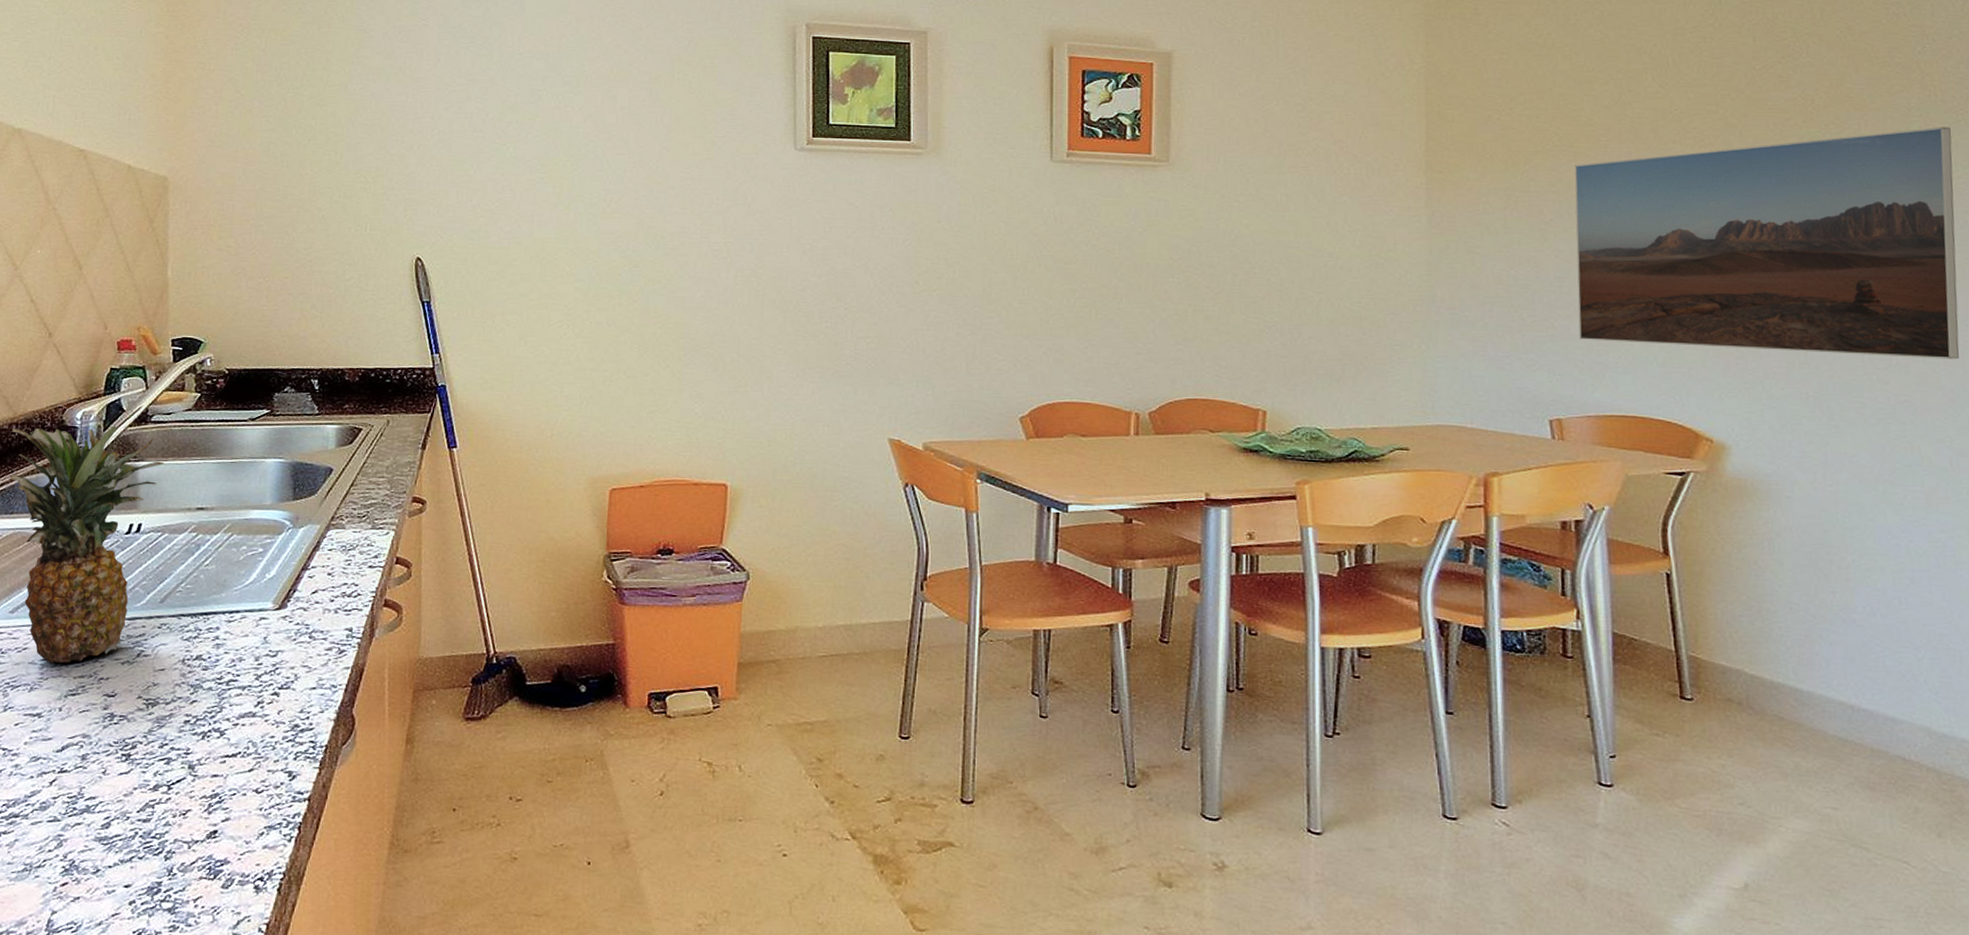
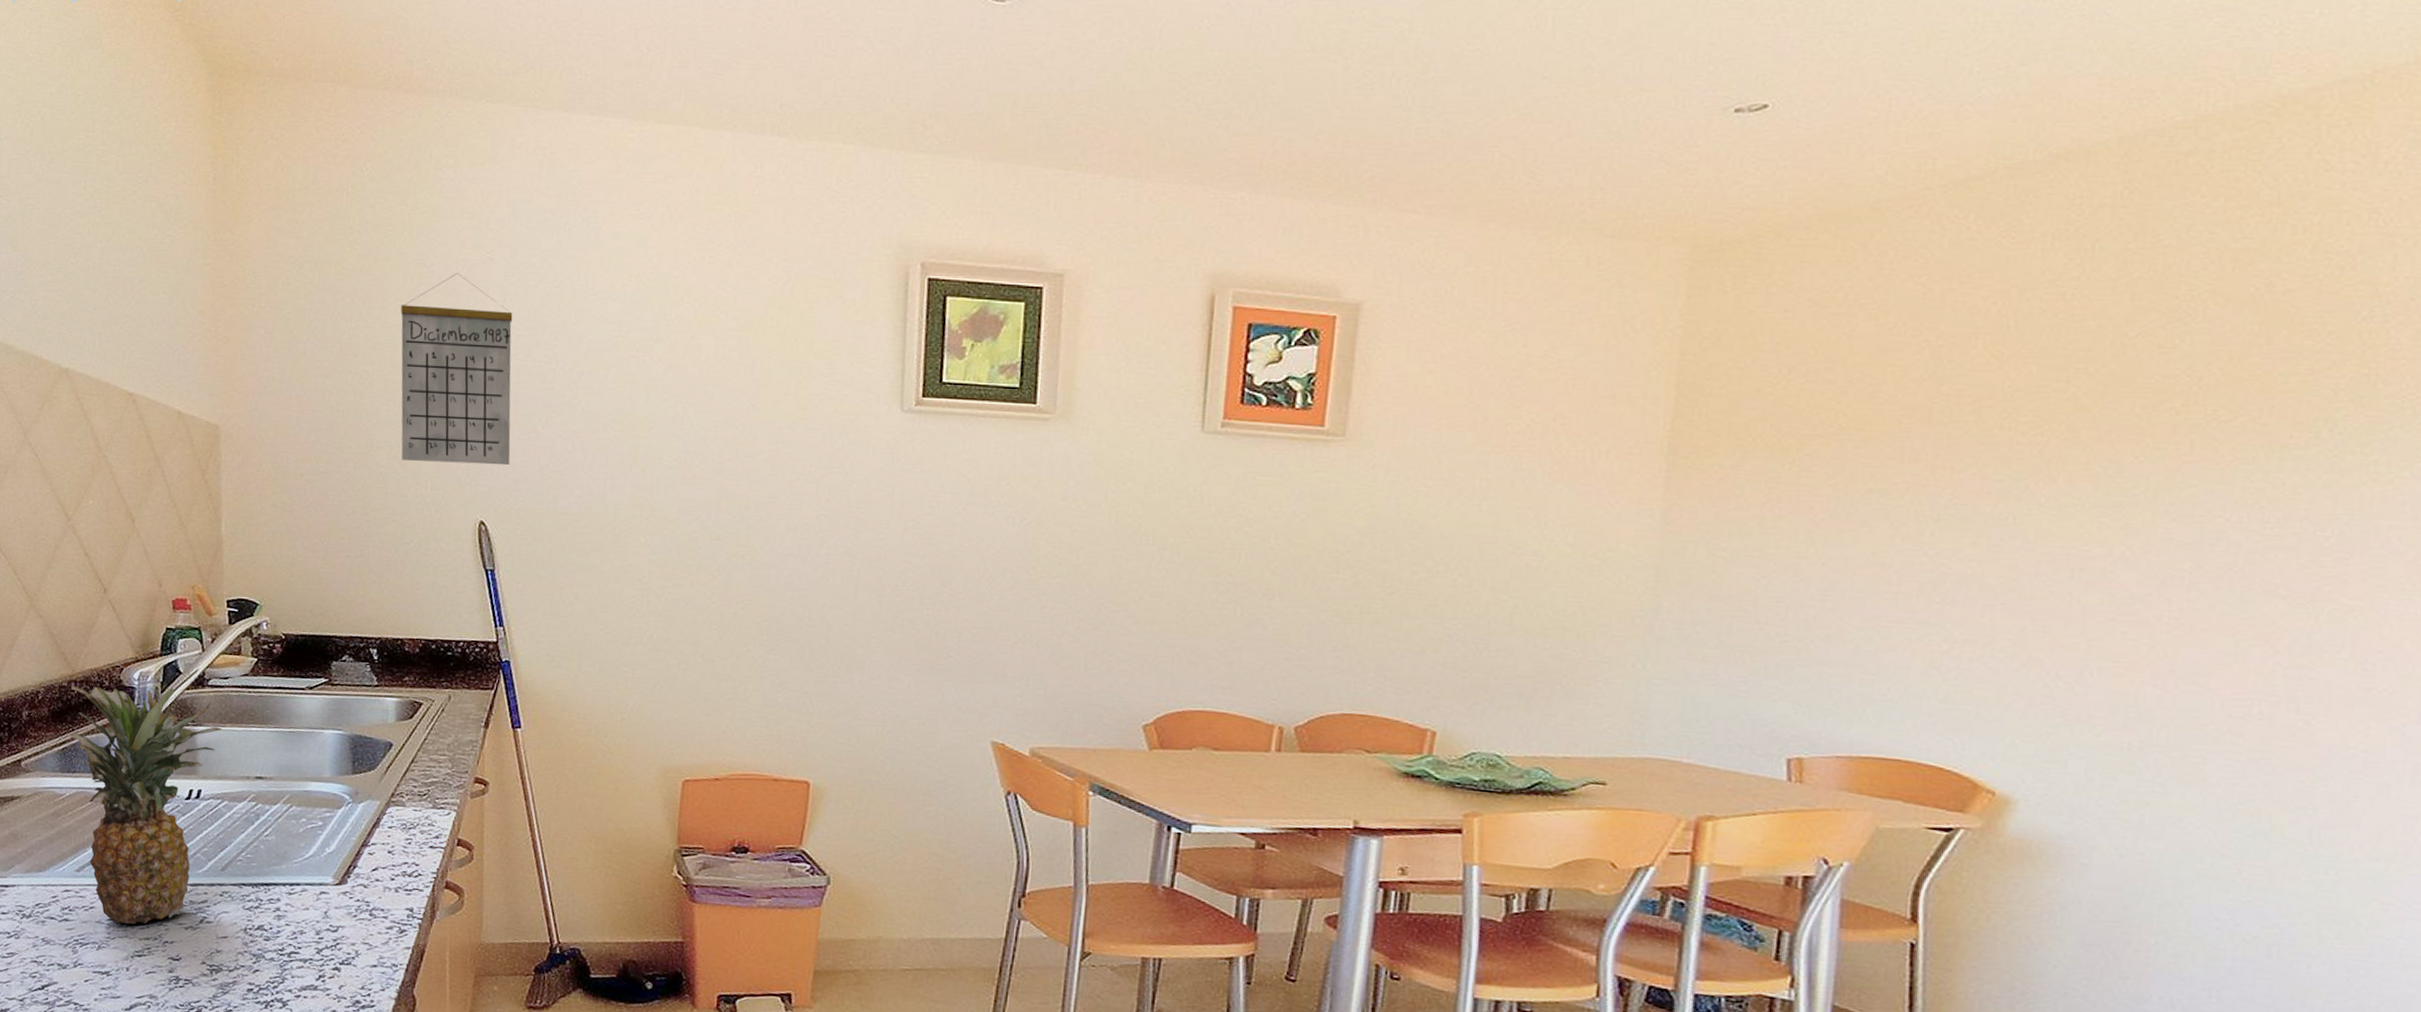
calendar: none [342,37,446,207] -> present [401,273,513,466]
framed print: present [1574,127,1959,360] -> none [1839,416,2390,711]

